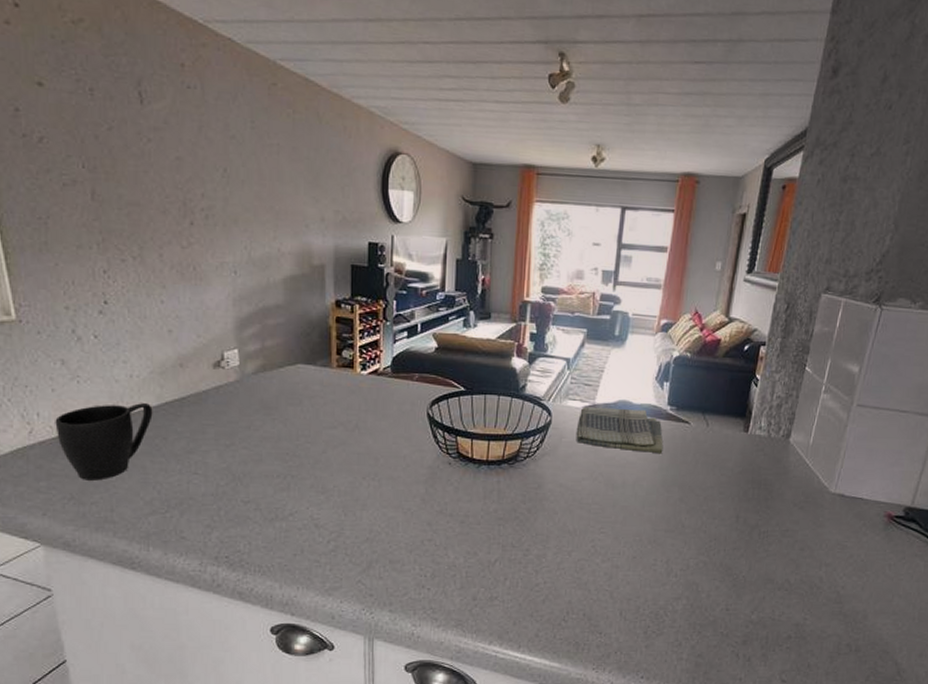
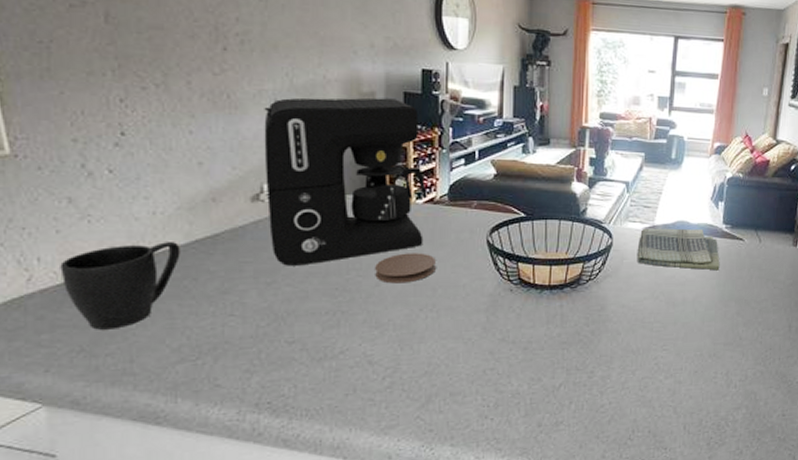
coffee maker: none [225,270,372,430] -> present [264,97,427,266]
coaster: none [322,422,378,452] -> present [375,253,436,284]

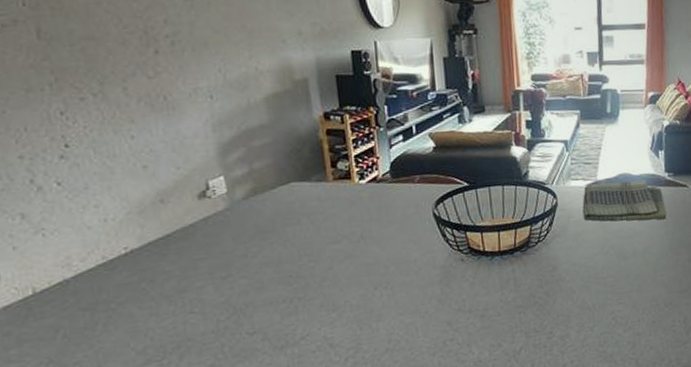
mug: present [60,242,180,330] -> none [20,246,136,341]
coffee maker: present [264,97,427,266] -> none [201,83,371,259]
coaster: present [375,253,436,284] -> none [326,232,386,266]

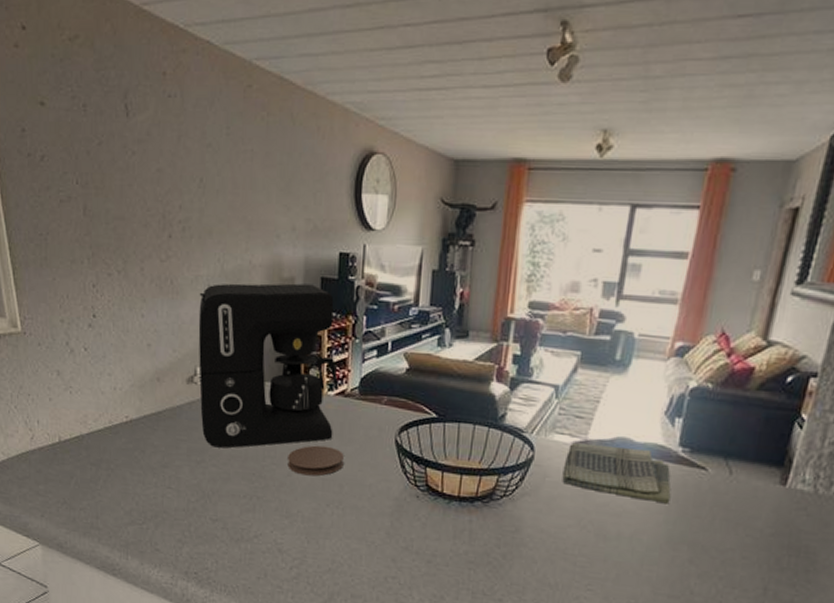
coffee maker: none [201,83,371,259] -> present [198,283,339,449]
coaster: none [326,232,386,266] -> present [287,445,344,476]

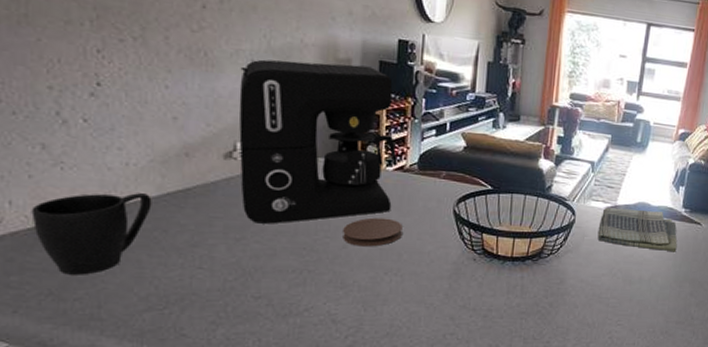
mug: none [52,415,133,488] -> present [31,193,152,275]

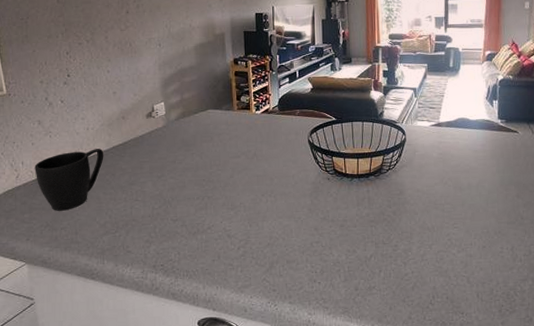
coffee maker: present [239,59,398,224] -> none [153,37,263,164]
coaster: present [343,217,403,247] -> none [229,151,272,175]
dish towel: present [597,207,677,252] -> none [426,124,498,159]

